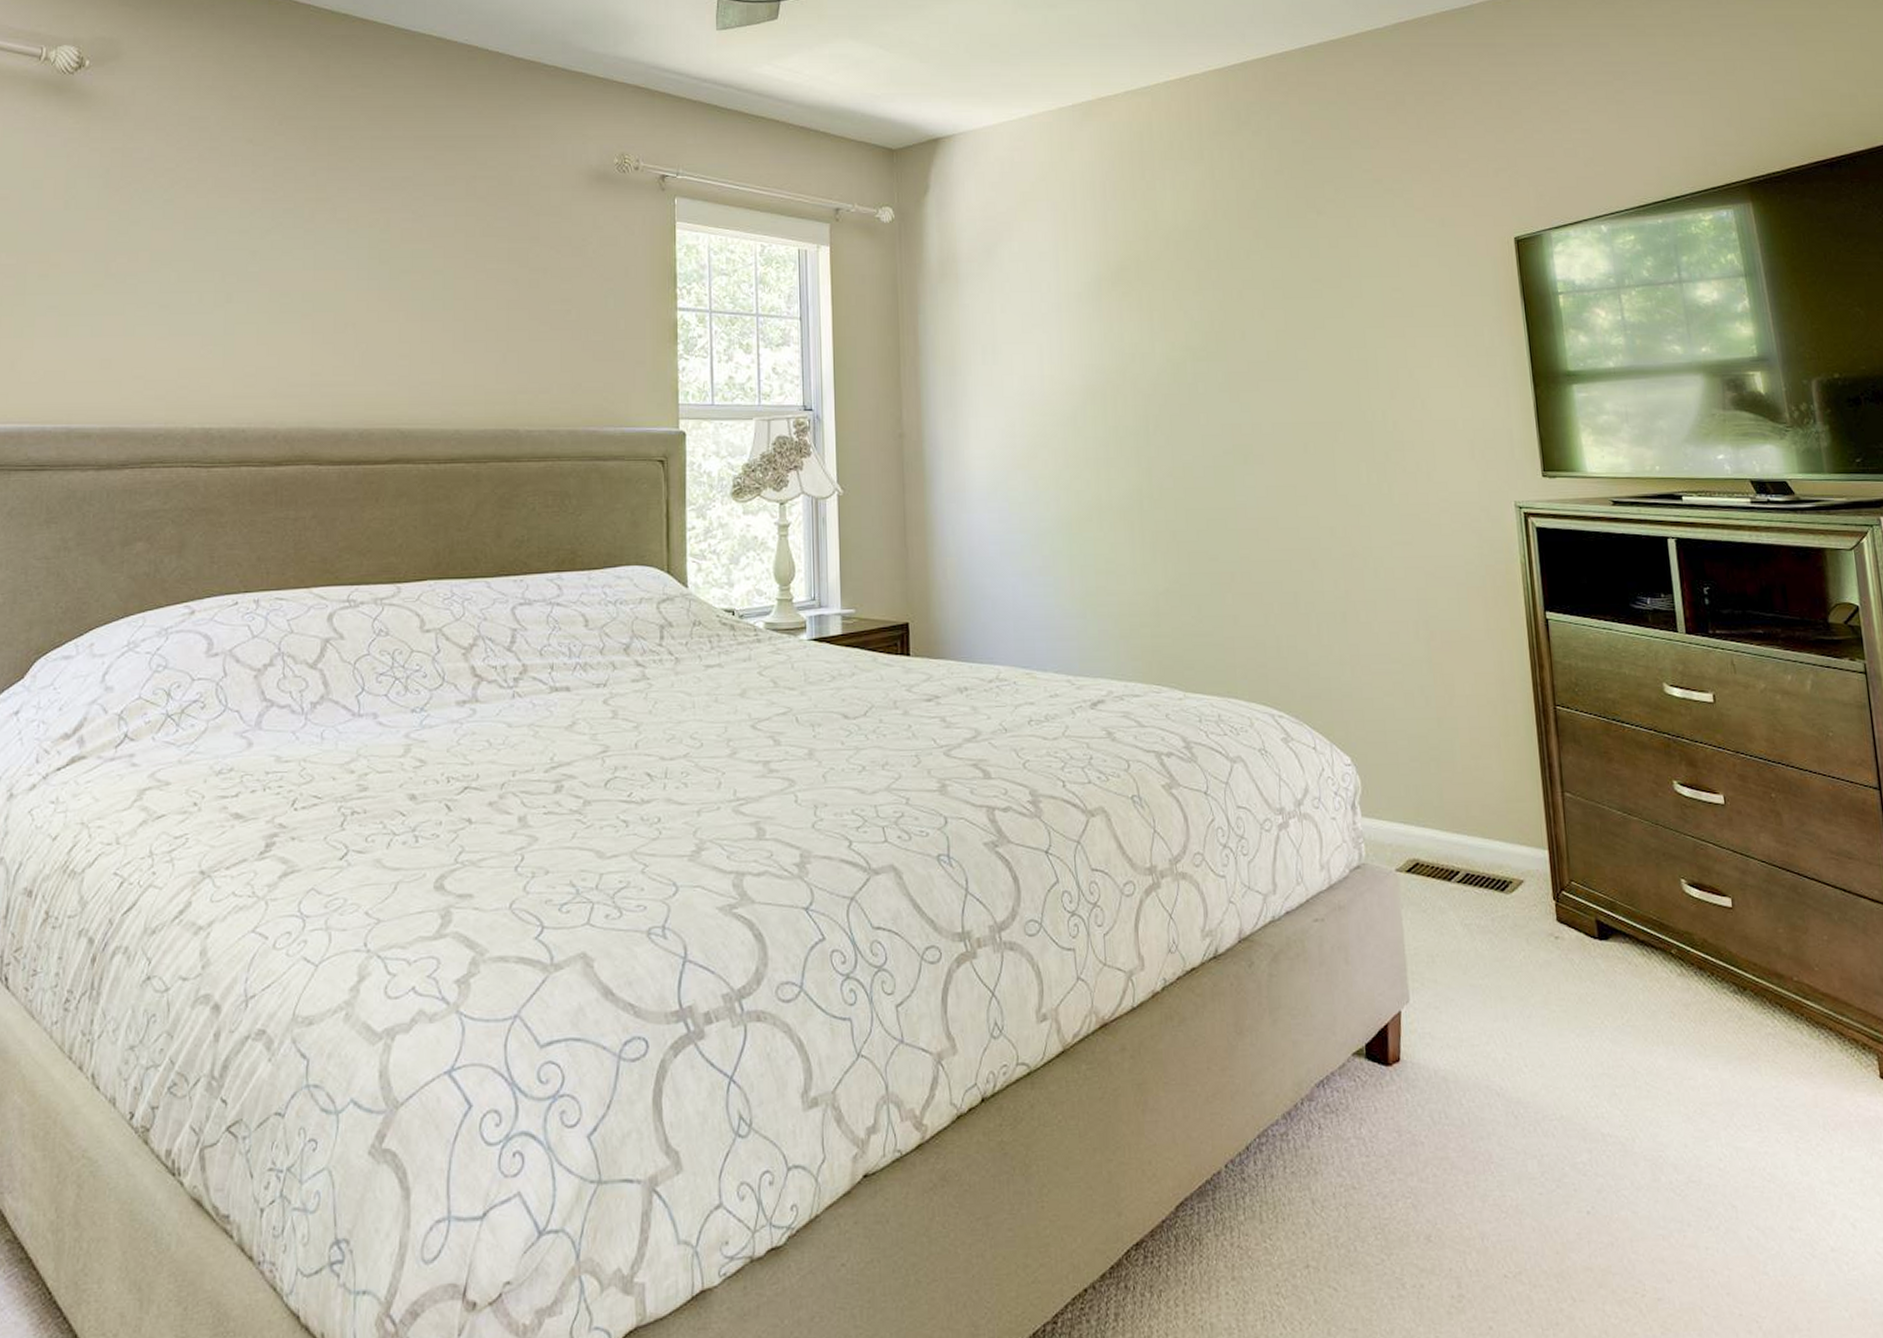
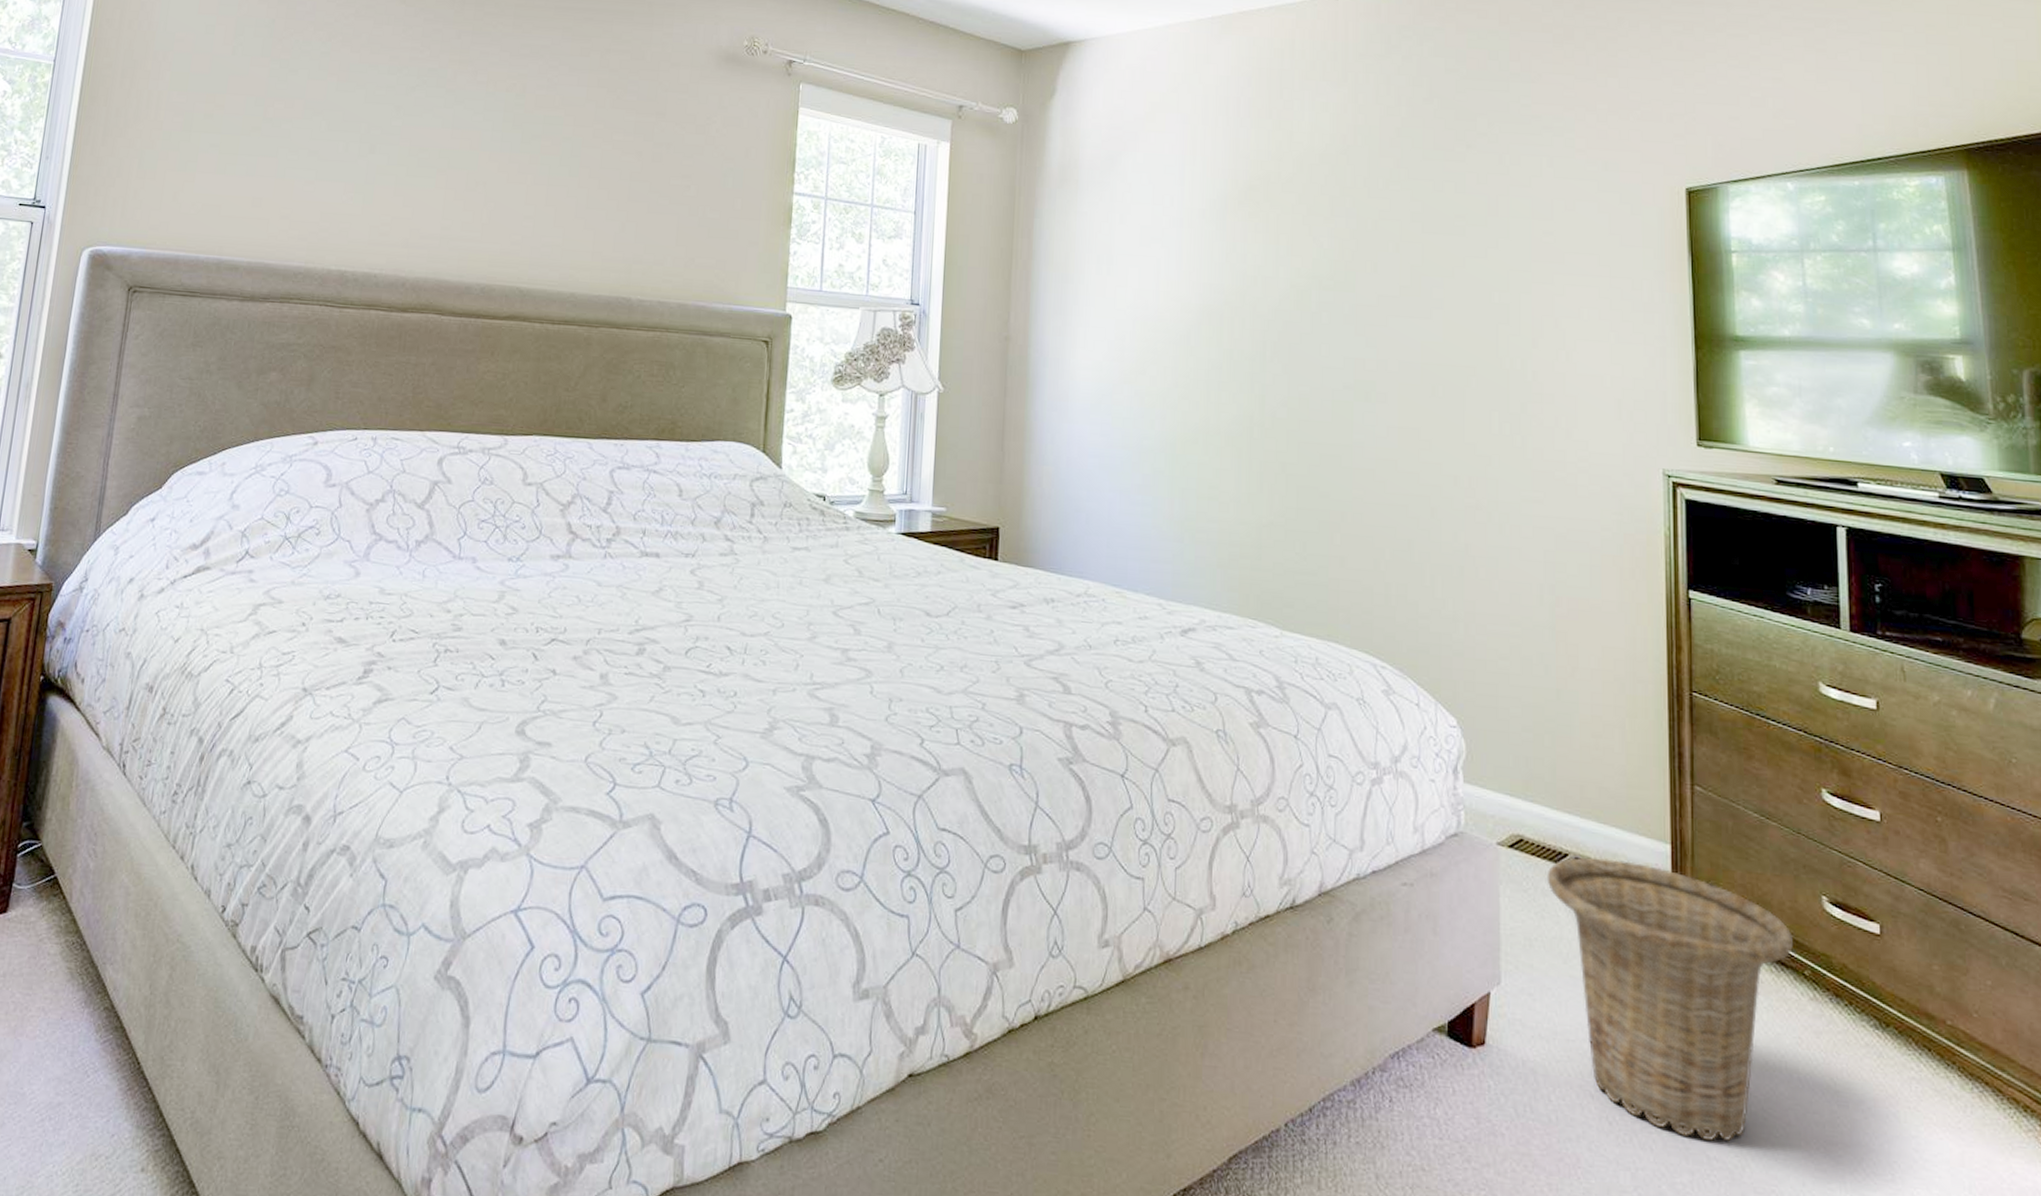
basket: none [1442,870,1660,1119] -> present [1546,857,1793,1142]

